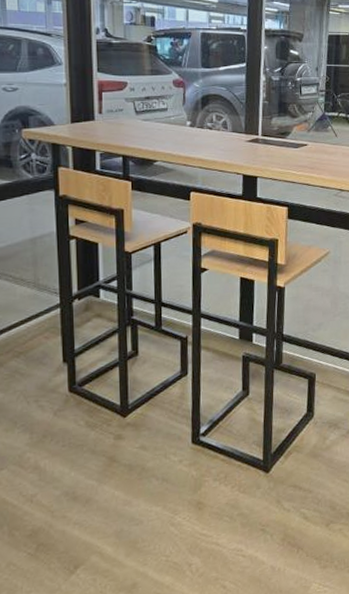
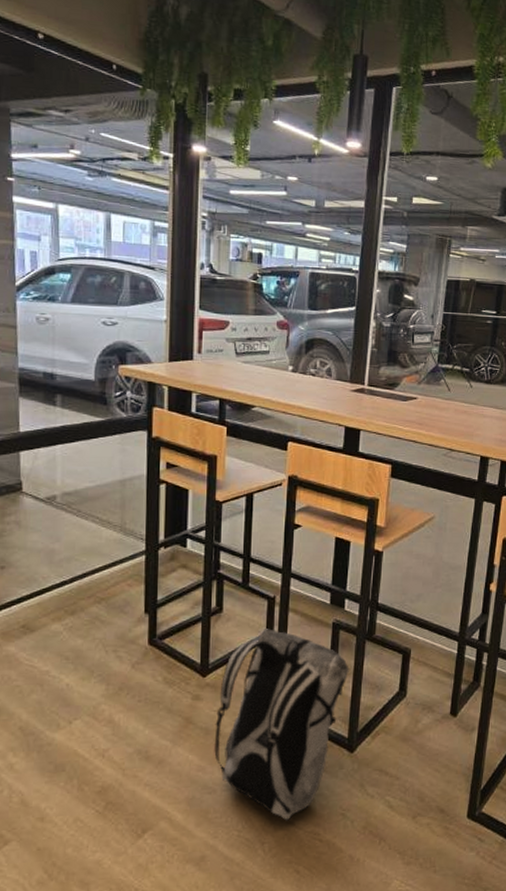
backpack: none [138,367,261,542] -> present [214,629,349,821]

